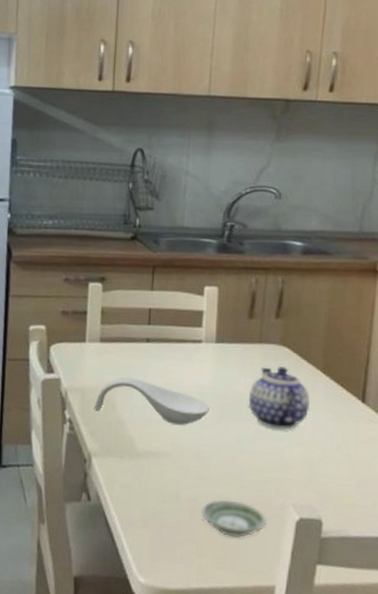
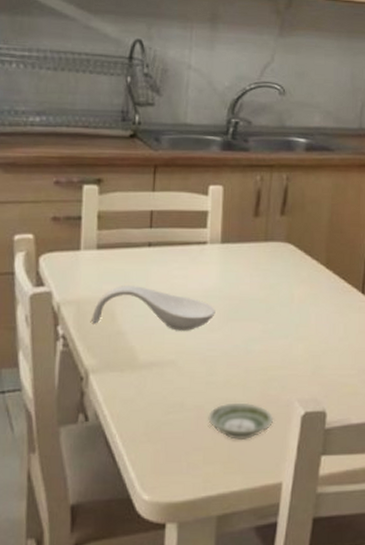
teapot: present [248,367,310,430] -> none [254,264,314,326]

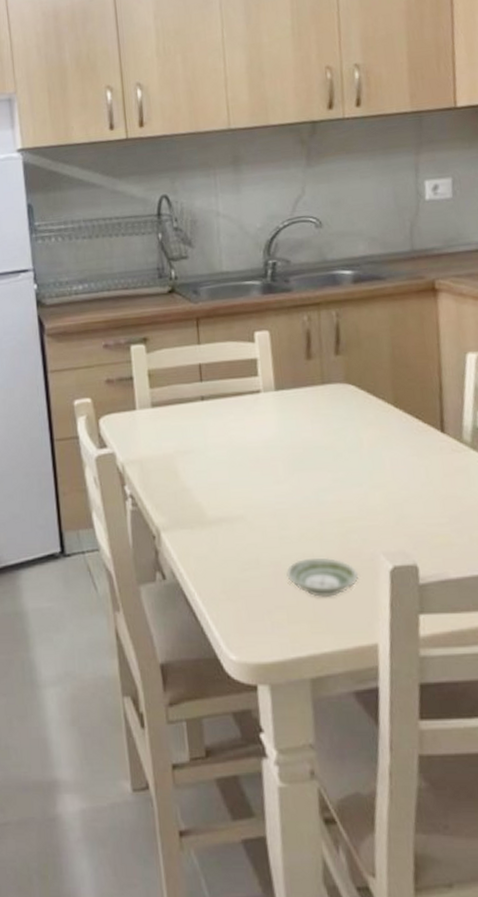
spoon rest: present [91,286,215,331] -> none [155,441,279,484]

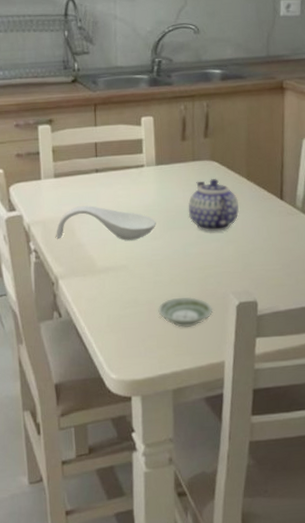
spoon rest: none [155,441,279,484] -> present [56,206,156,241]
teapot: none [319,406,386,474] -> present [188,179,239,232]

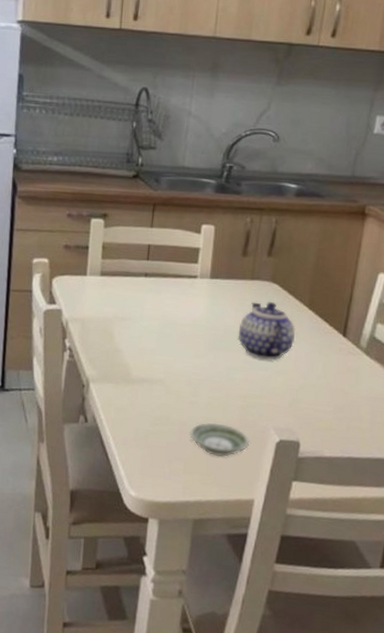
spoon rest: present [56,206,156,241] -> none [93,309,202,355]

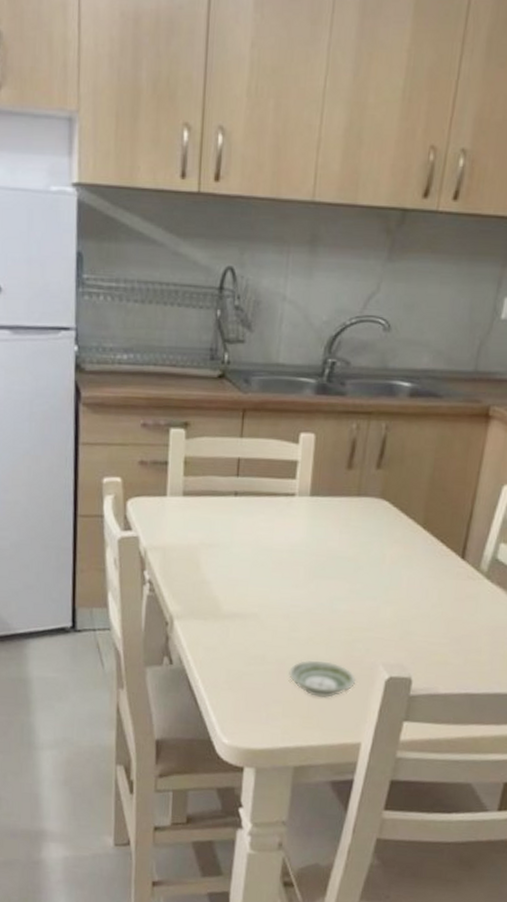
teapot: present [238,302,295,361] -> none [342,522,408,589]

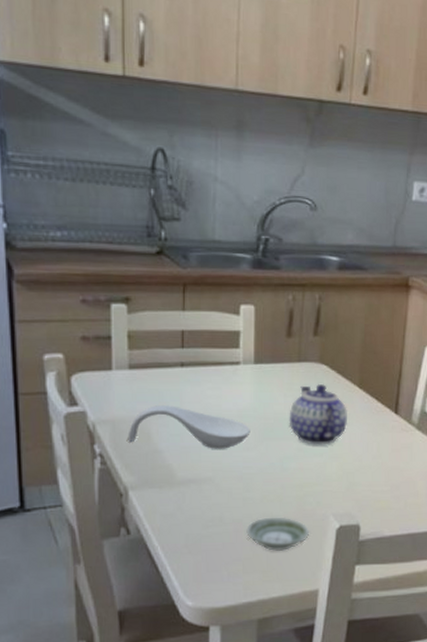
spoon rest: none [177,534,301,585] -> present [128,405,250,449]
teapot: none [342,522,408,589] -> present [289,384,347,445]

